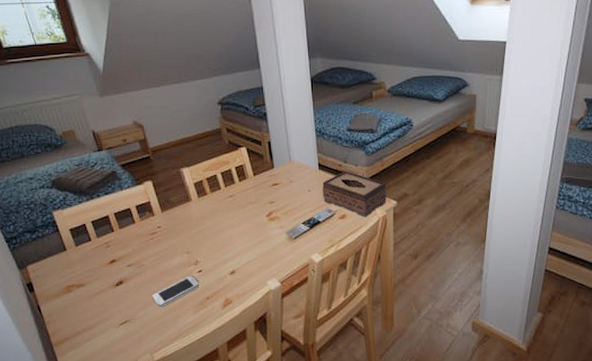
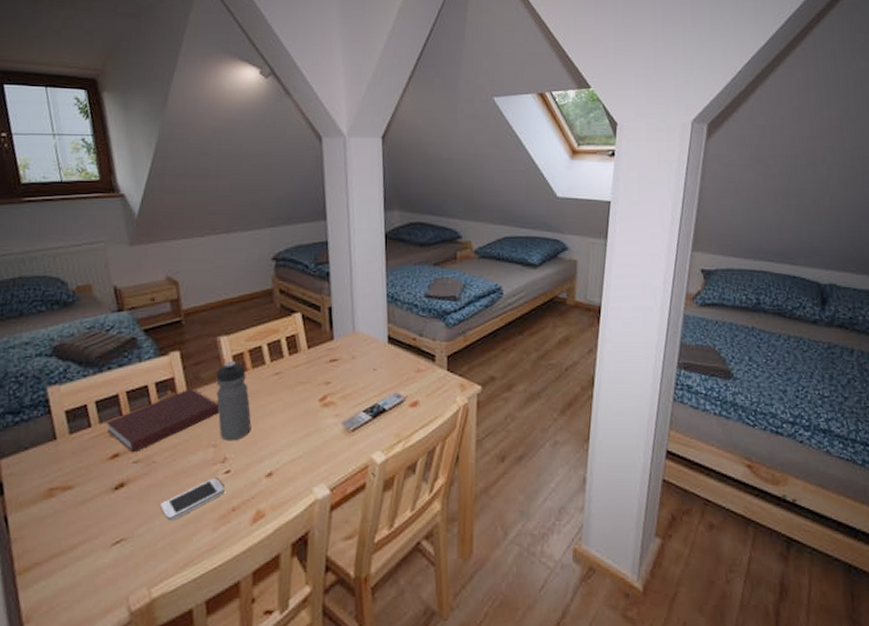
notebook: none [101,210,189,259] -> present [105,389,220,453]
water bottle: none [183,188,215,249] -> present [216,362,252,441]
tissue box: present [322,171,387,218] -> none [391,346,469,406]

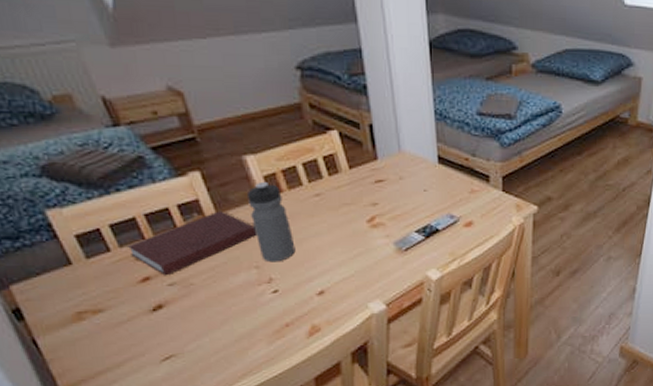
smartphone: present [160,478,225,521] -> none [207,298,275,338]

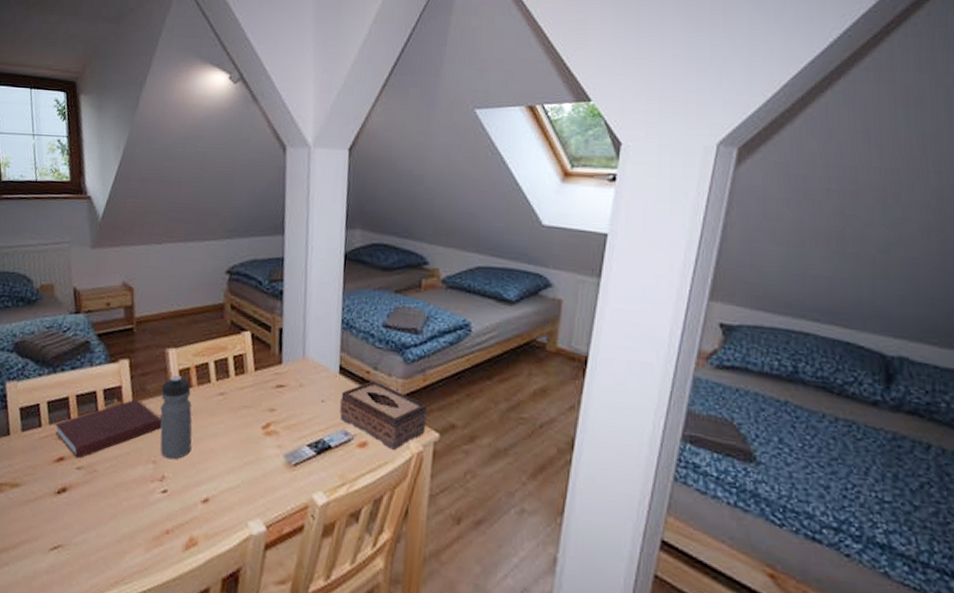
tissue box: none [443,166,526,226] -> present [339,380,428,451]

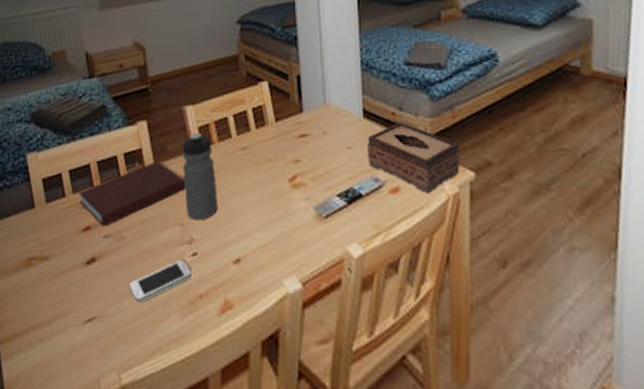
smartphone: none [97,496,160,535] -> present [129,260,192,303]

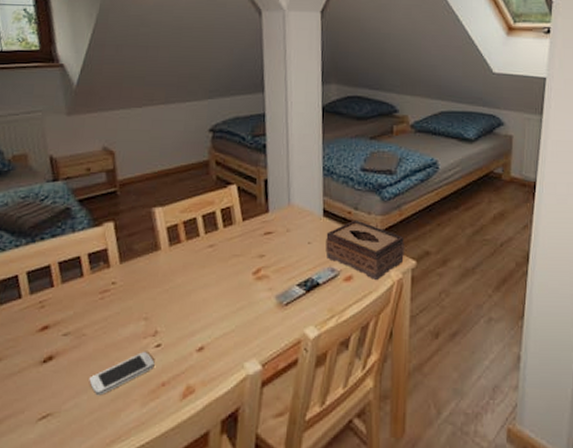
notebook: present [78,161,186,227] -> none [36,260,152,325]
water bottle: present [182,133,218,221] -> none [149,233,184,314]

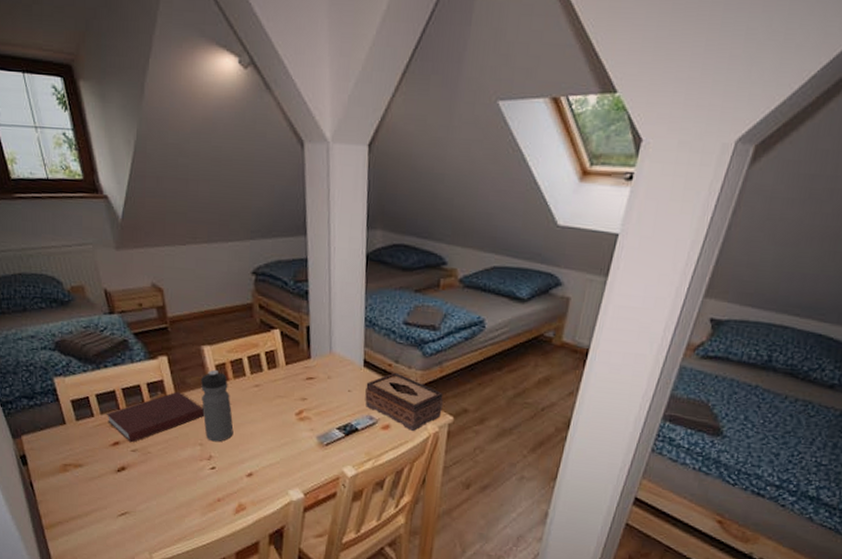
notebook: none [36,260,152,325] -> present [105,391,205,443]
smartphone: present [89,352,155,396] -> none [156,472,211,503]
water bottle: none [149,233,184,314] -> present [201,370,234,442]

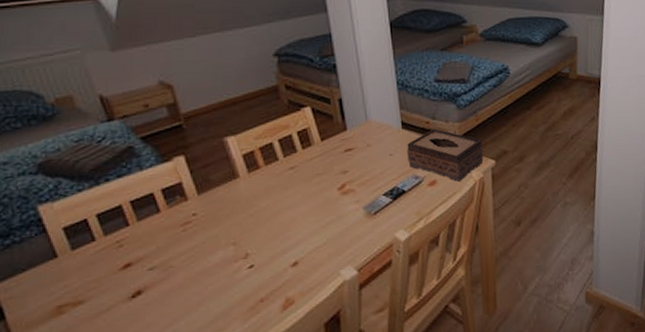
notebook: present [105,391,205,443] -> none [111,191,236,261]
water bottle: present [201,370,234,442] -> none [227,160,271,238]

